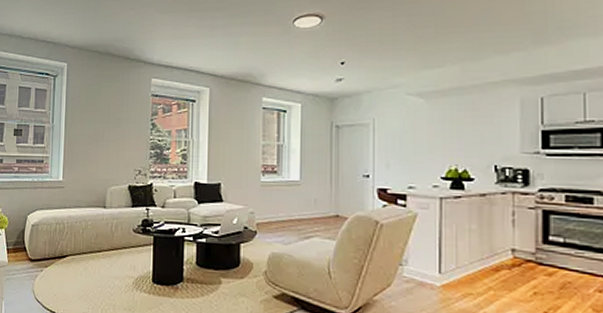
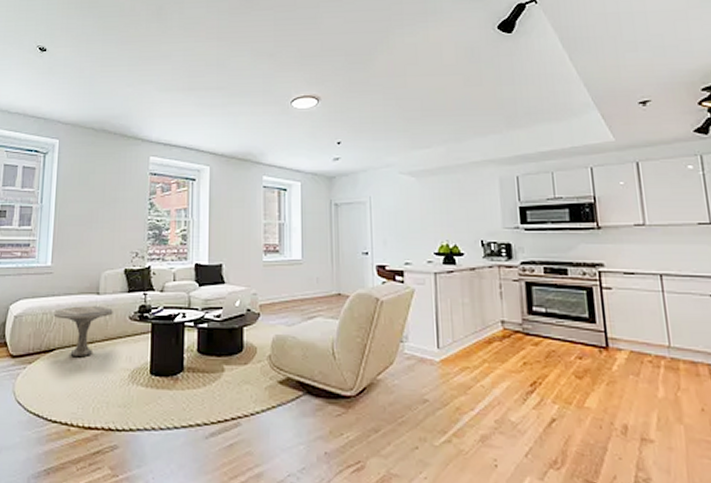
side table: none [65,218,118,264] -> present [53,306,113,358]

